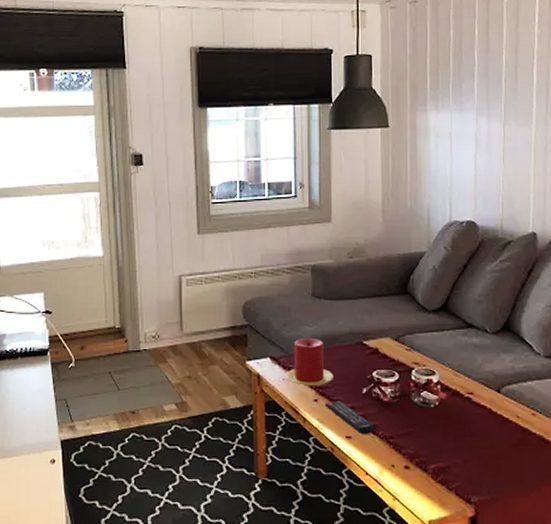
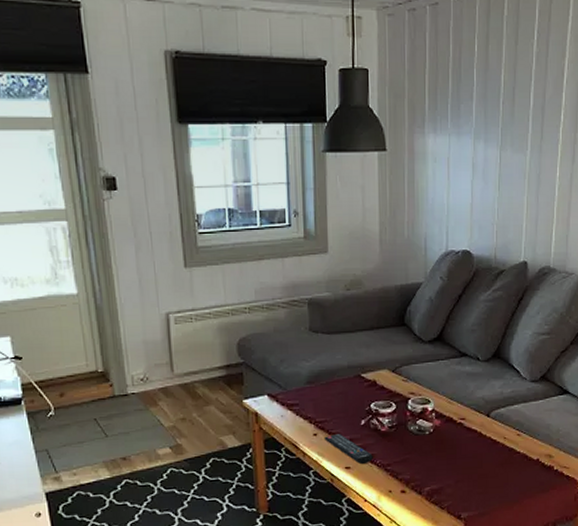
candle: present [285,337,333,386] -> none [284,373,332,421]

